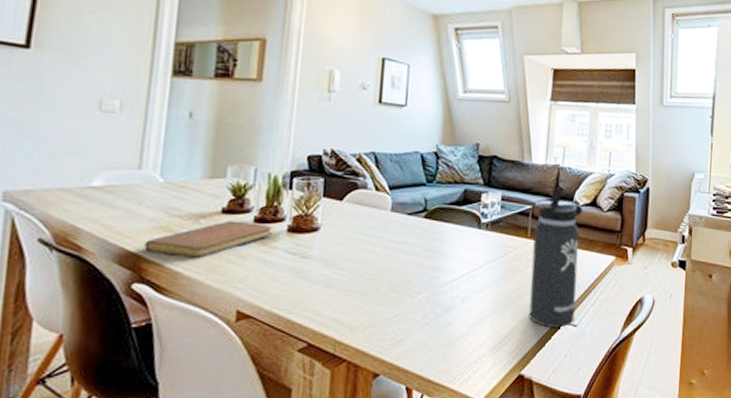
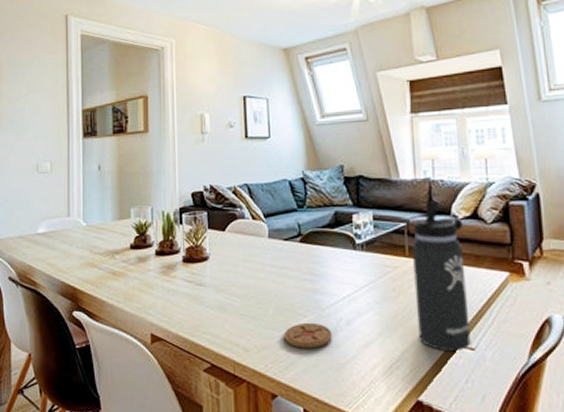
notebook: present [144,220,274,258] -> none [78,255,172,288]
coaster: none [394,299,445,326] -> present [283,322,332,349]

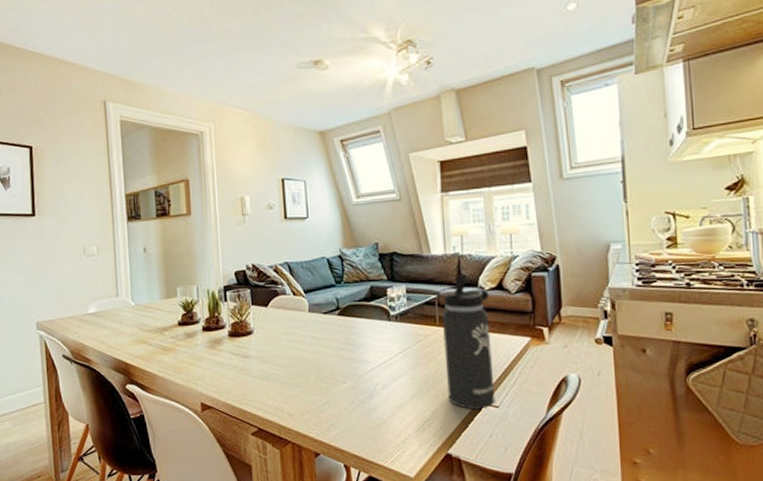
coaster: present [283,322,332,349] -> none [324,388,369,412]

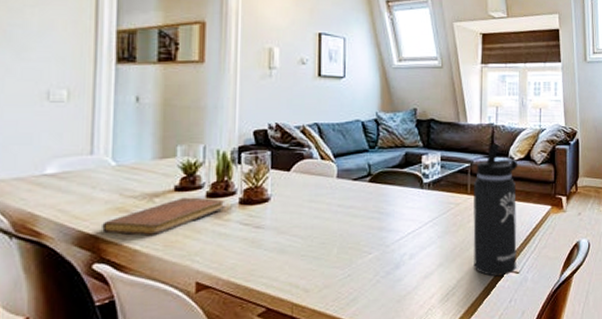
notebook: none [130,331,218,362] -> present [102,197,226,235]

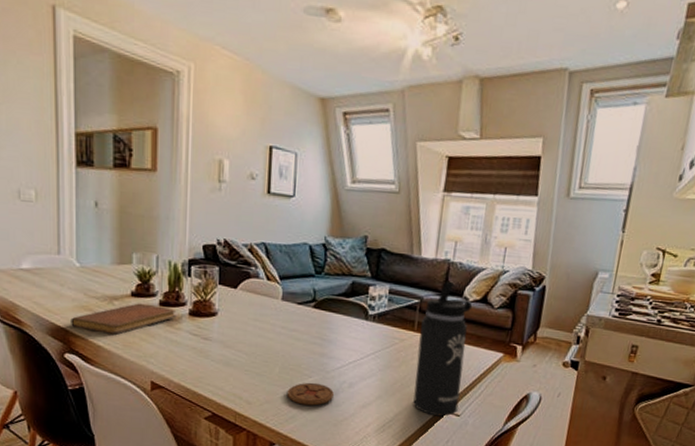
coaster: none [346,259,395,285] -> present [286,382,334,406]

